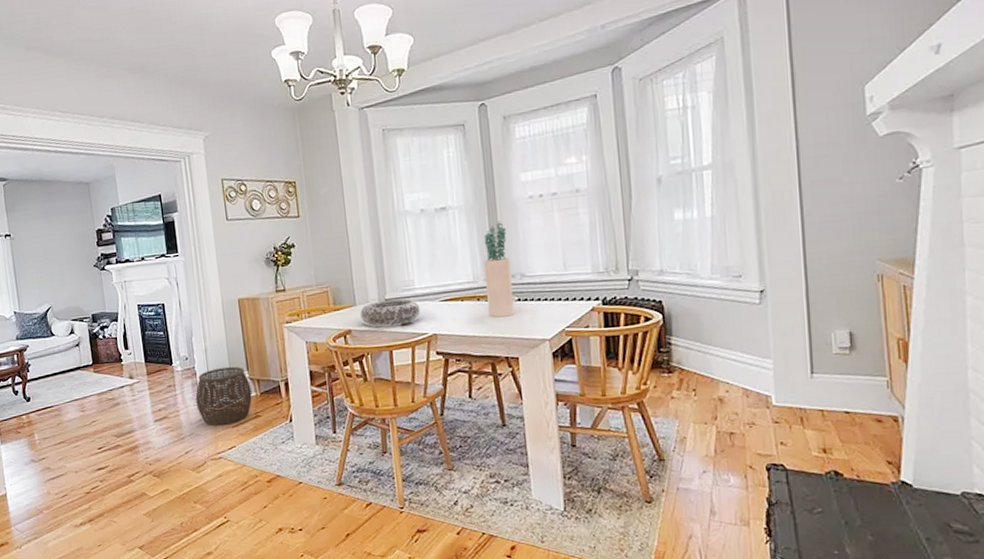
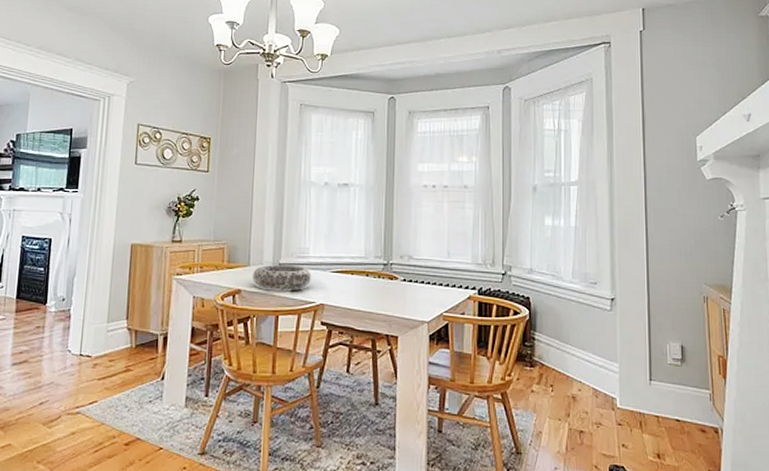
woven basket: present [195,366,253,426] -> none [63,313,128,377]
vase: present [483,221,515,318] -> none [375,204,400,295]

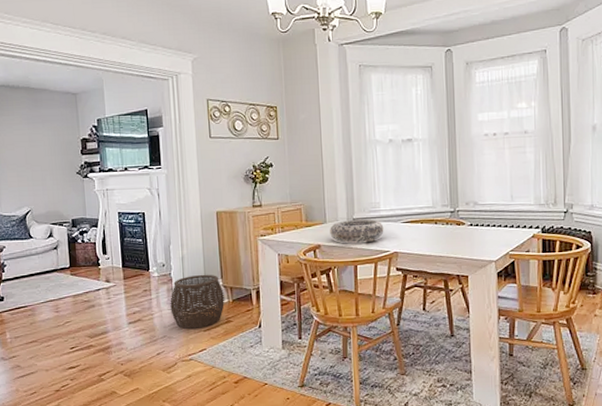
woven basket: none [63,313,128,377] -> present [170,274,225,330]

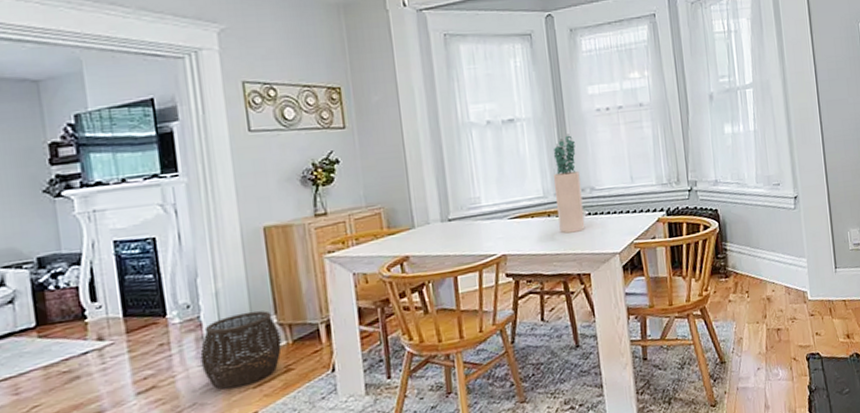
decorative bowl: present [330,220,384,244] -> none [419,218,488,252]
vase: none [442,154,467,240] -> present [553,134,585,234]

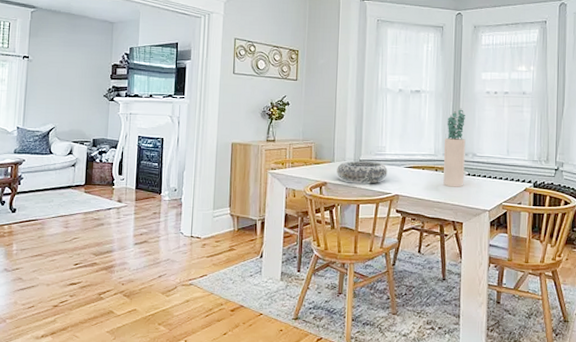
woven basket: present [200,310,283,390] -> none [177,201,231,255]
decorative bowl: none [419,218,488,252] -> present [337,161,388,184]

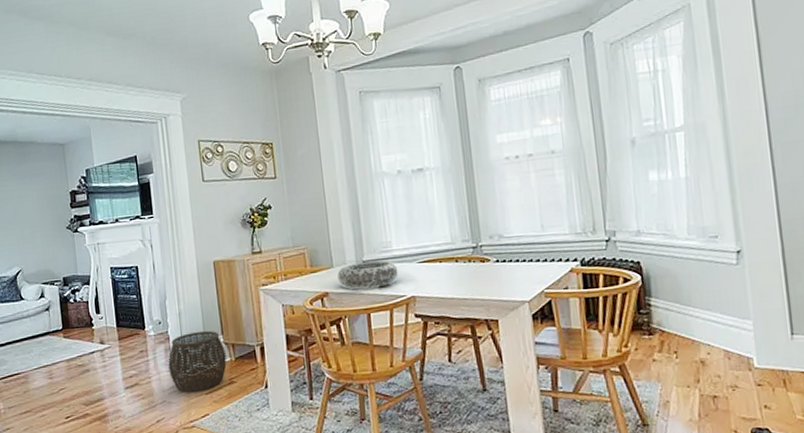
woven basket: none [177,201,231,255] -> present [168,330,227,393]
vase: present [443,108,466,187] -> none [460,182,493,279]

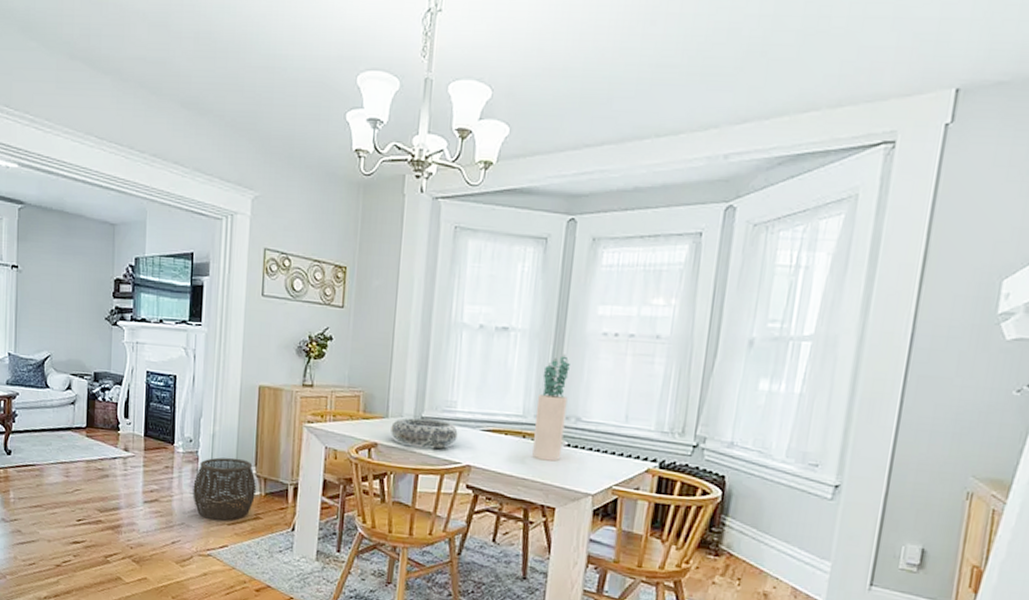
vase: none [460,182,493,279] -> present [532,354,570,462]

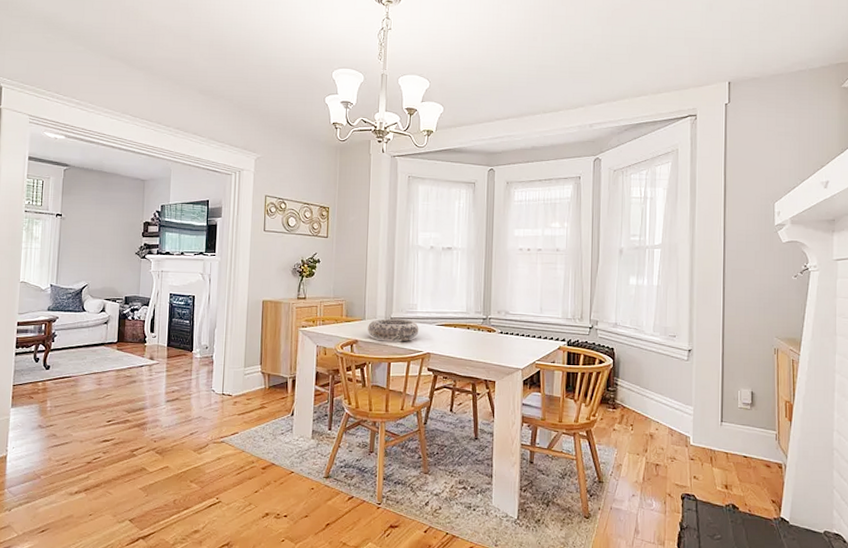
woven basket: present [193,457,257,521] -> none [208,359,262,412]
vase: present [532,354,570,462] -> none [476,265,498,346]

